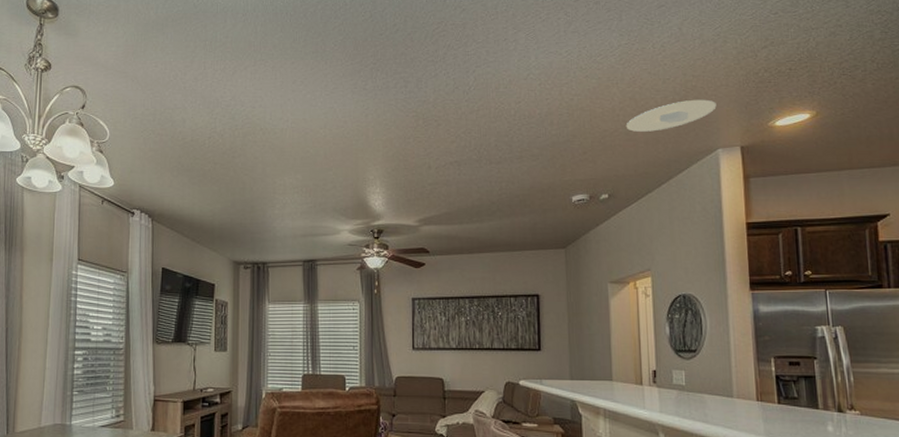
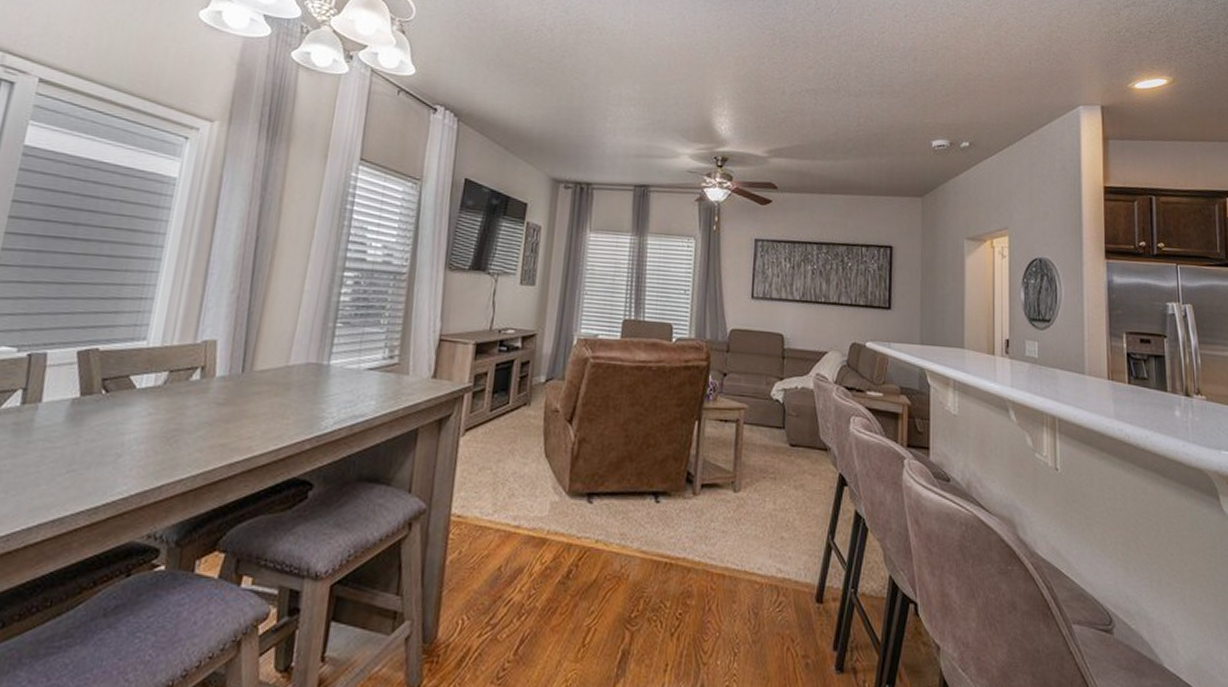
recessed light: present [626,99,717,132] -> none [990,51,1079,81]

